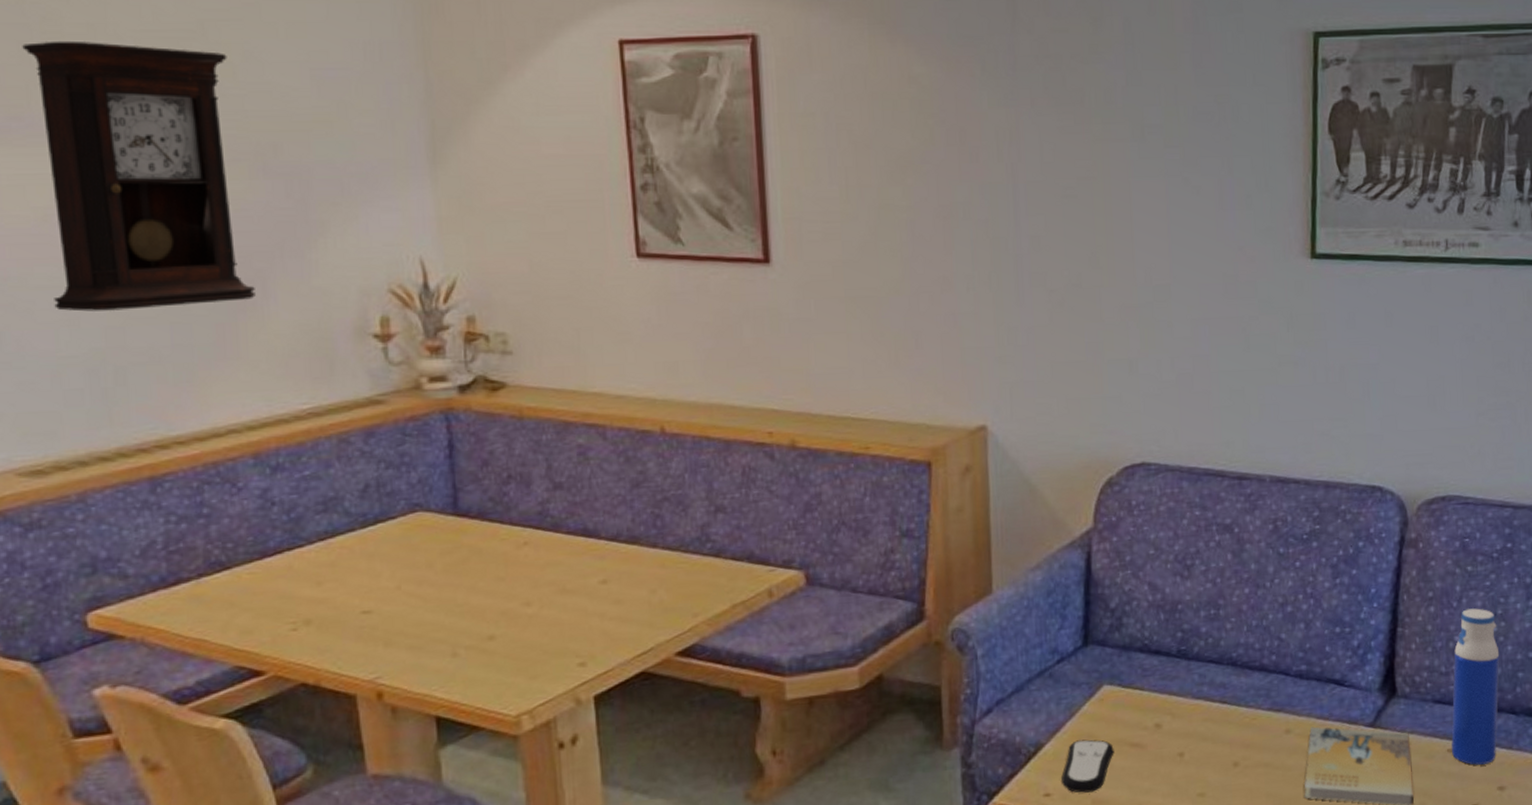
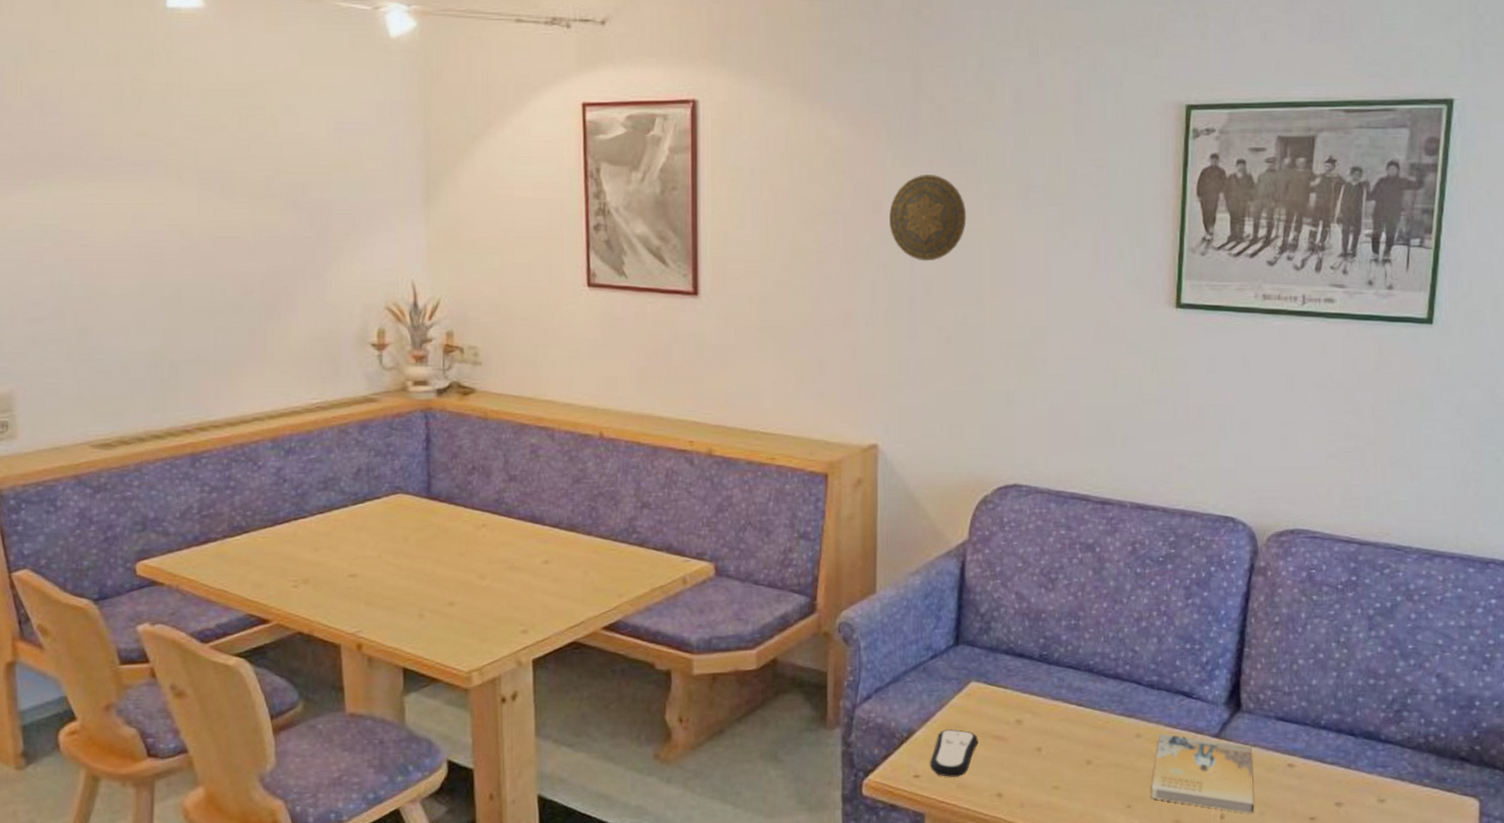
pendulum clock: present [22,40,255,312] -> none [117,96,281,316]
decorative plate: none [988,116,1076,216] -> present [889,175,967,261]
water bottle: present [1451,608,1500,765] -> none [1292,635,1341,781]

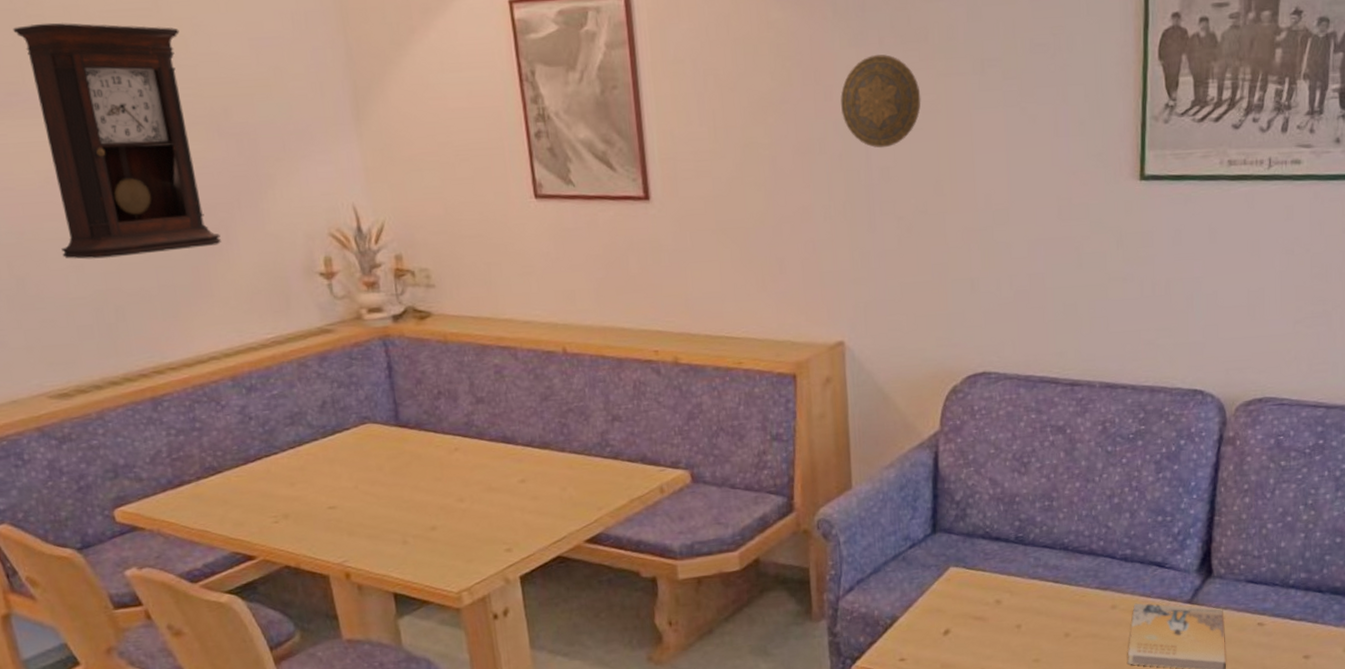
pendulum clock: none [117,96,281,316] -> present [13,22,221,260]
remote control: present [930,729,978,777] -> none [914,613,960,658]

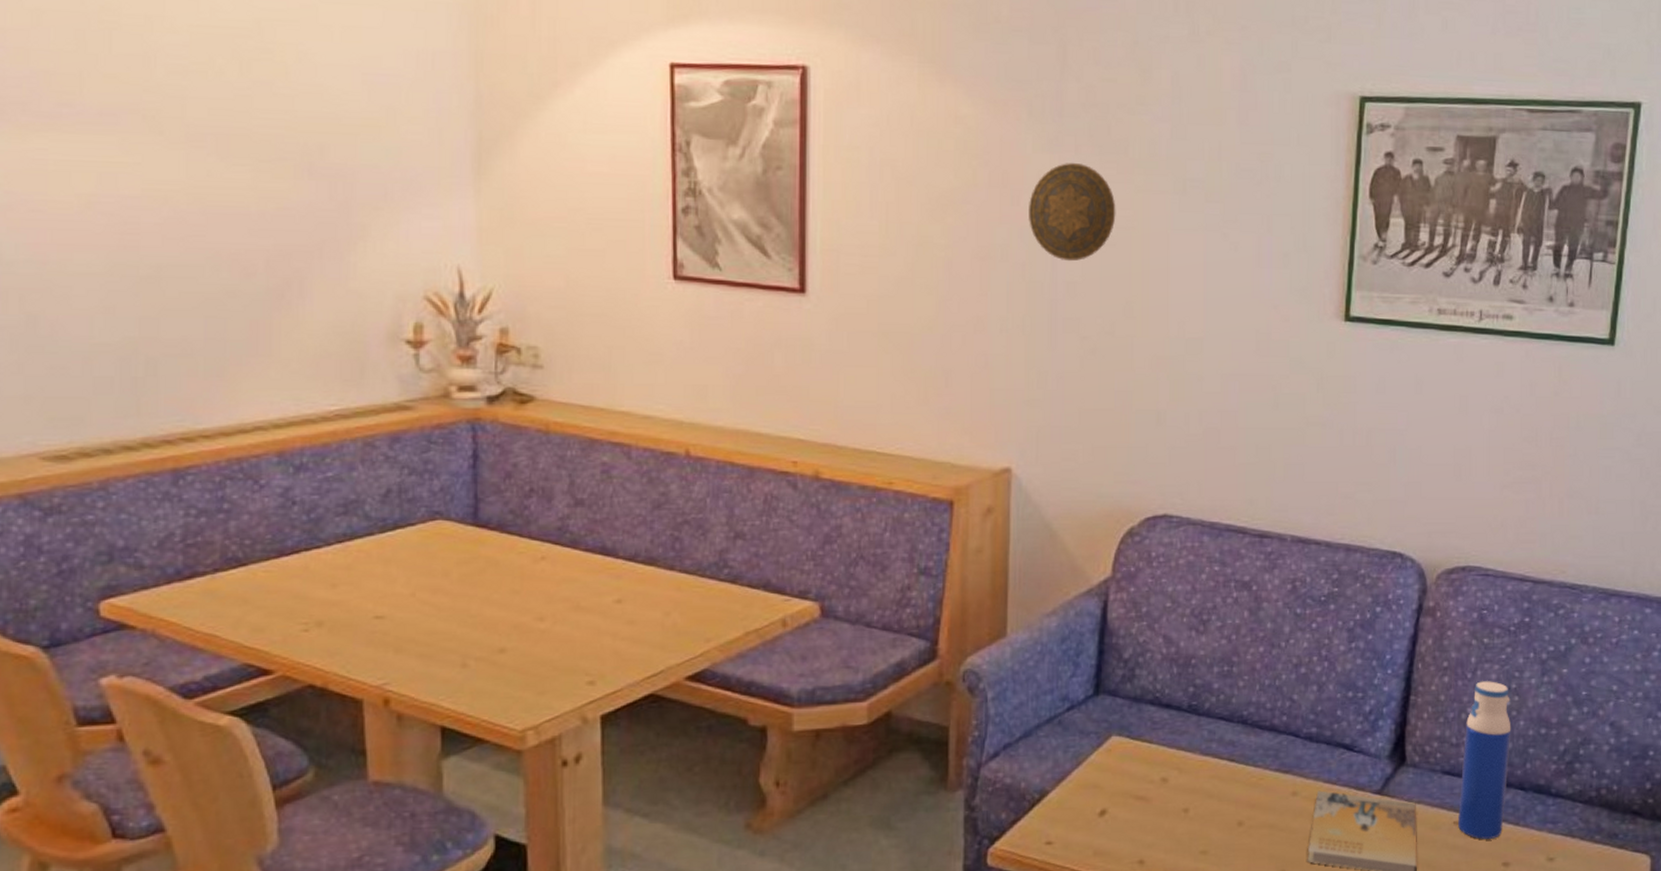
pendulum clock: present [13,22,221,260] -> none [79,30,292,301]
water bottle: none [1262,499,1309,637] -> present [1458,681,1512,839]

